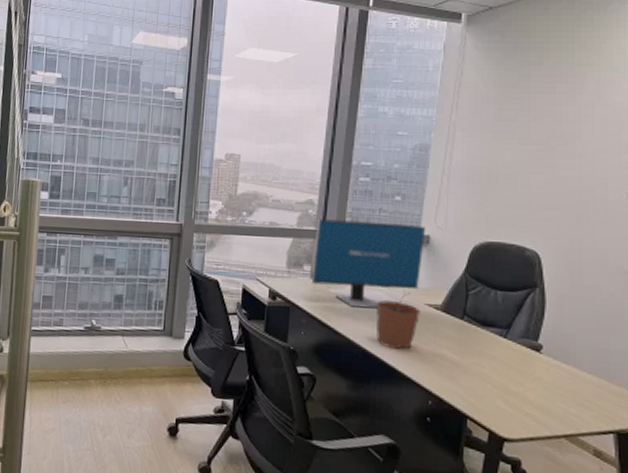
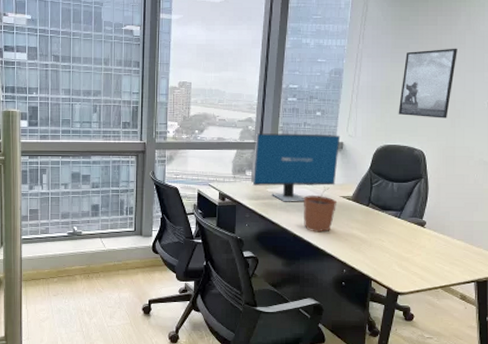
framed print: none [503,122,583,212] -> present [398,48,457,118]

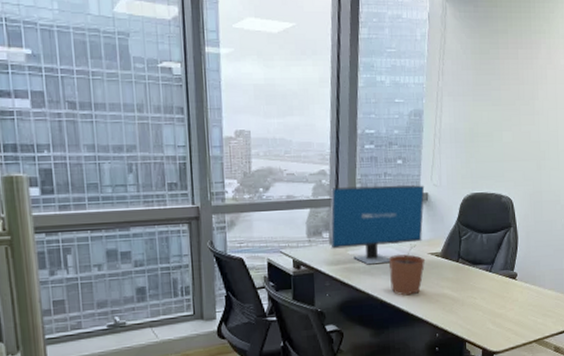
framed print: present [398,48,457,118] -> none [483,84,540,161]

